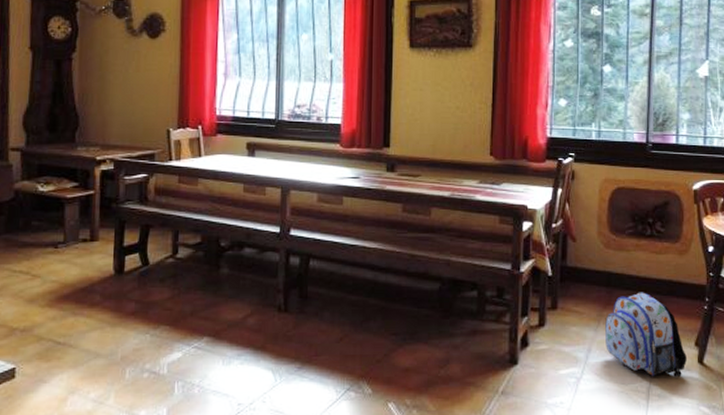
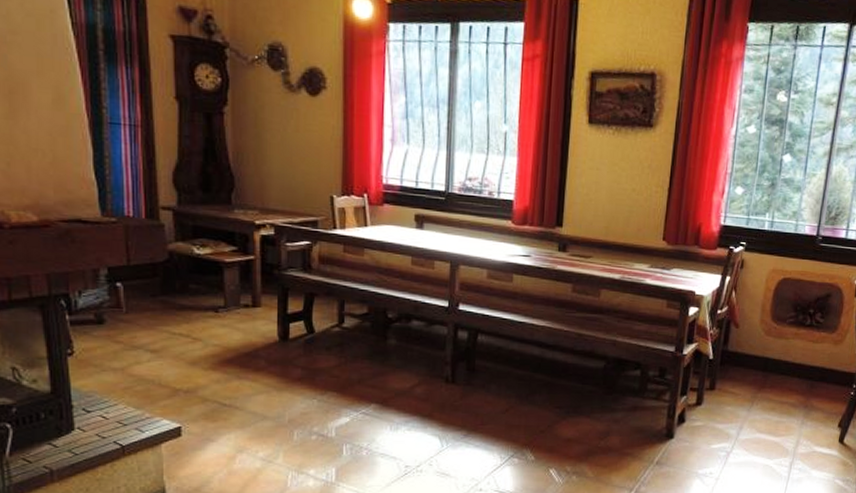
backpack: present [605,292,687,377] -> none [756,377,829,454]

